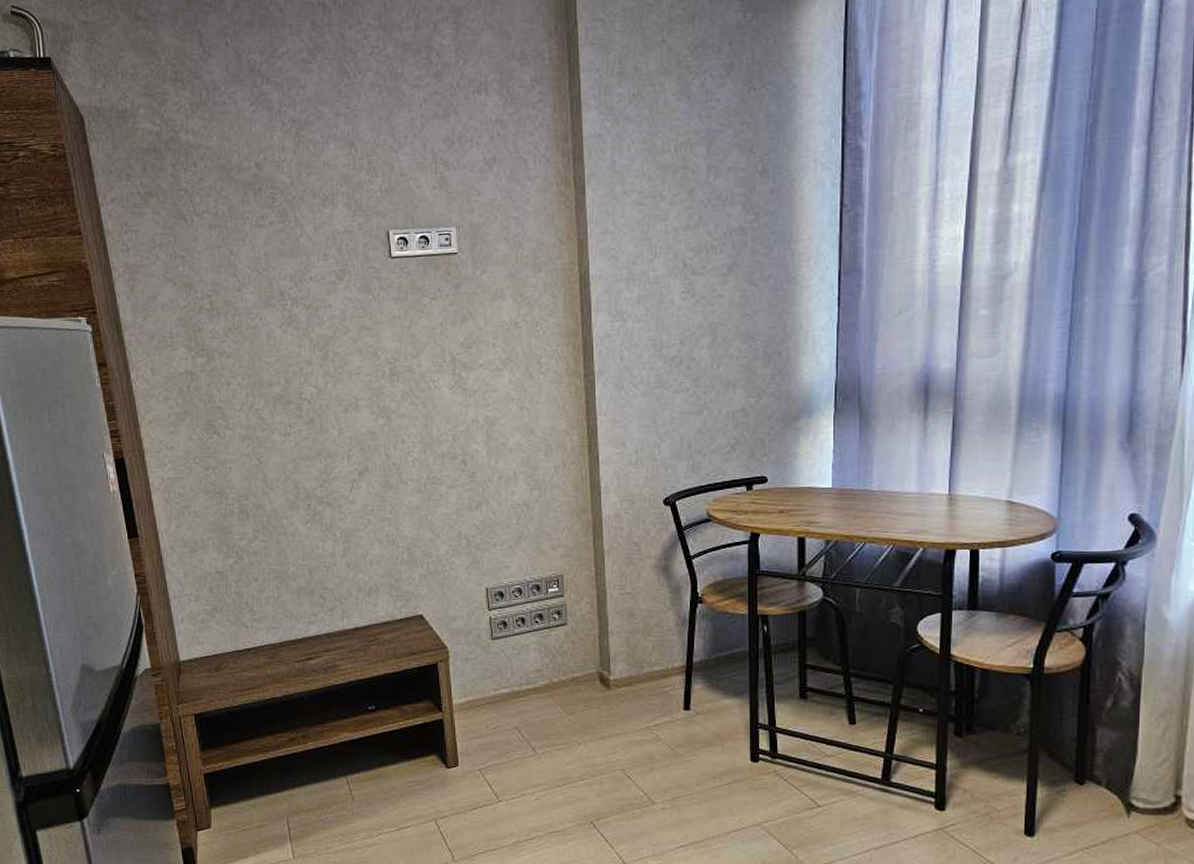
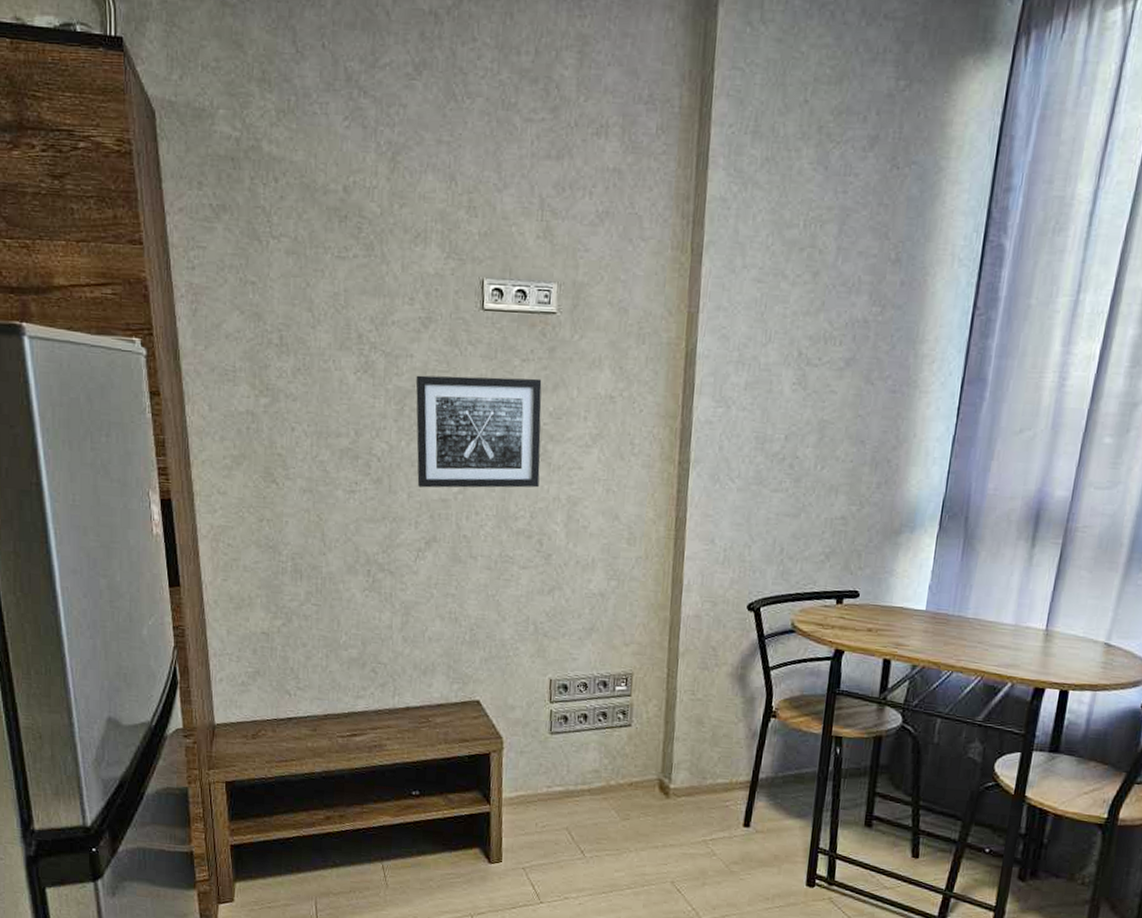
wall art: none [336,314,458,424] -> present [415,375,542,488]

